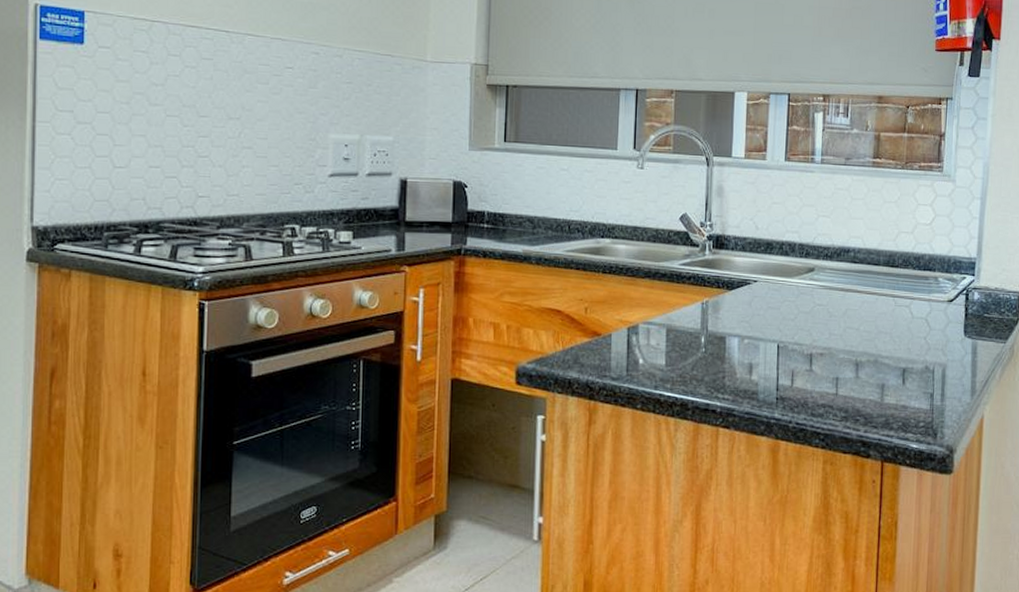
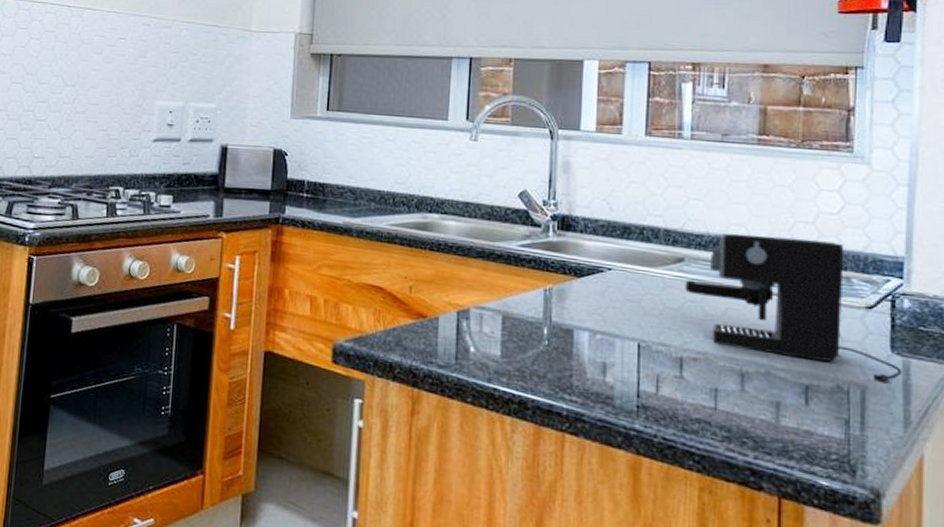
coffee maker: none [815,244,972,363] -> present [685,233,903,385]

